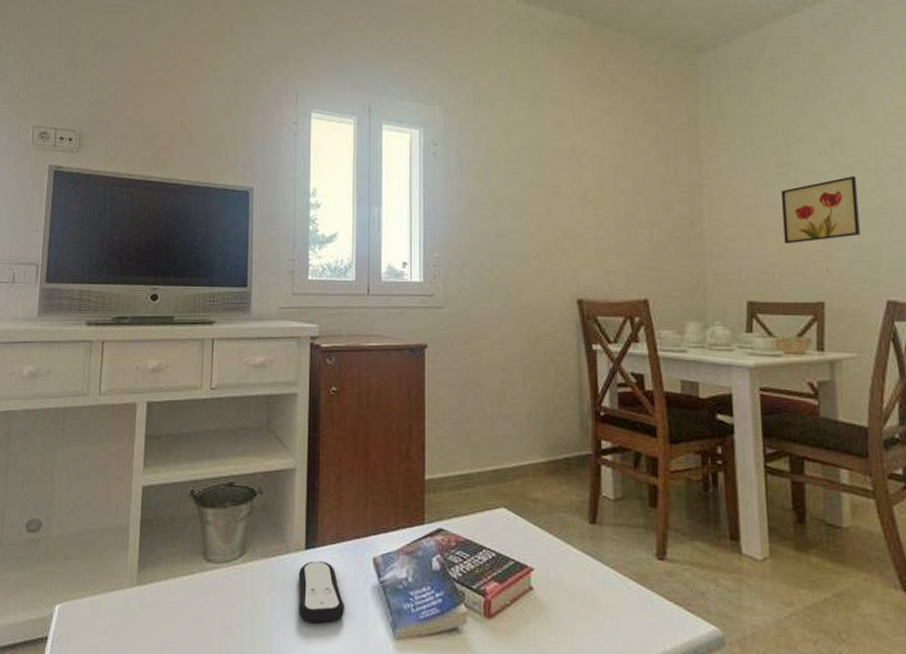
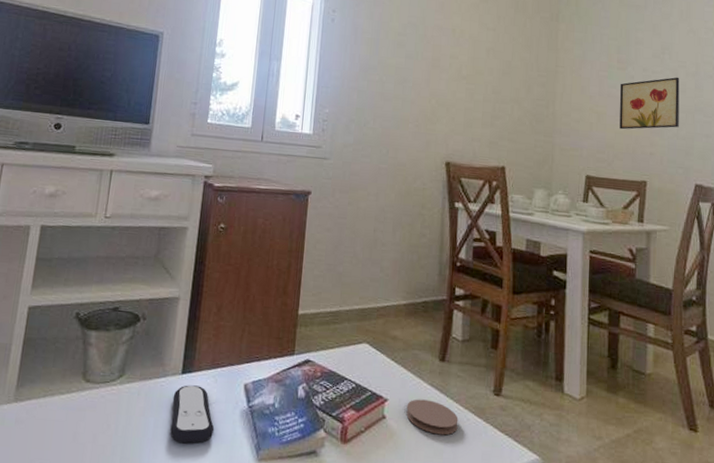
coaster: none [556,567,618,607] -> present [406,399,458,435]

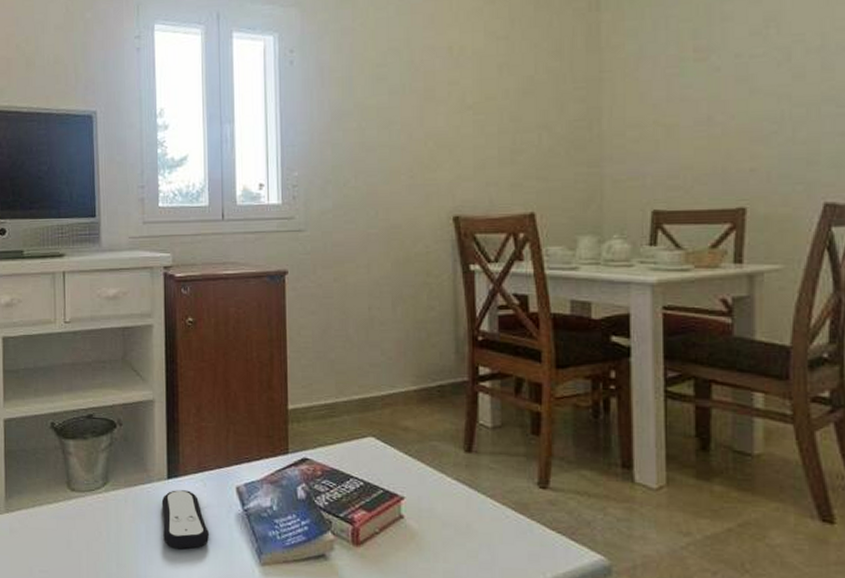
coaster: present [406,399,458,435] -> none [428,495,495,535]
wall art: present [619,77,680,130] -> none [698,57,795,143]

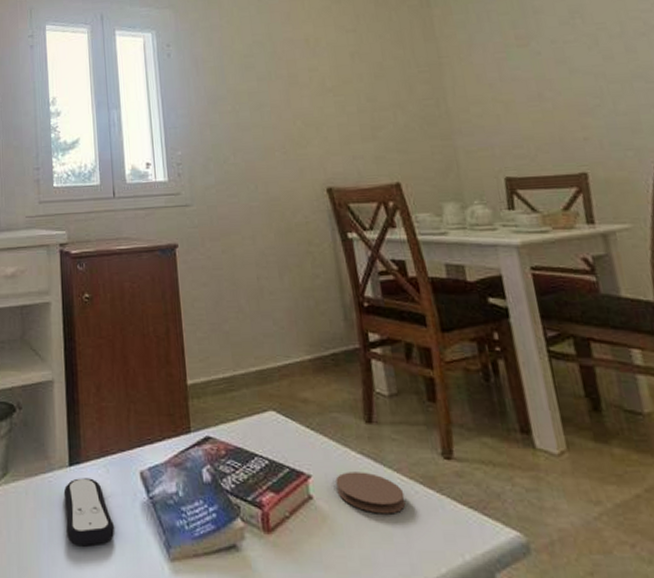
coaster: none [428,495,495,535] -> present [336,472,406,514]

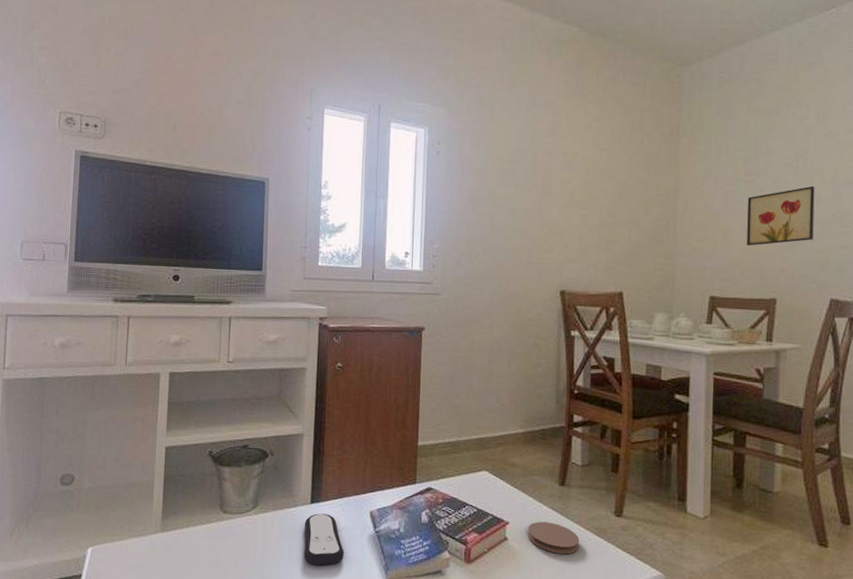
wall art: none [524,42,615,117] -> present [747,186,815,246]

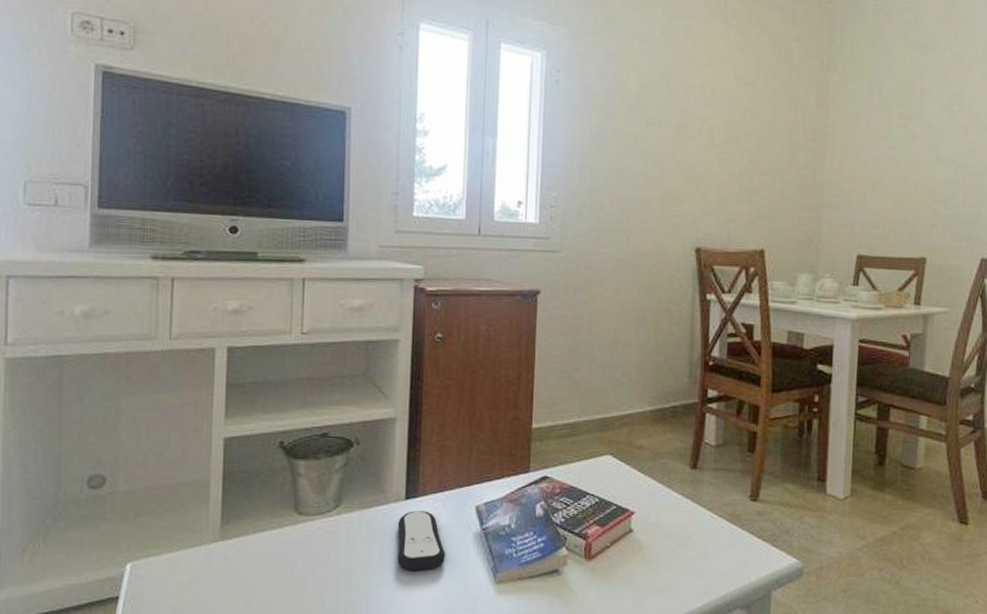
coaster: present [528,521,580,555] -> none [655,509,712,545]
wall art: present [747,186,815,246] -> none [897,132,970,199]

